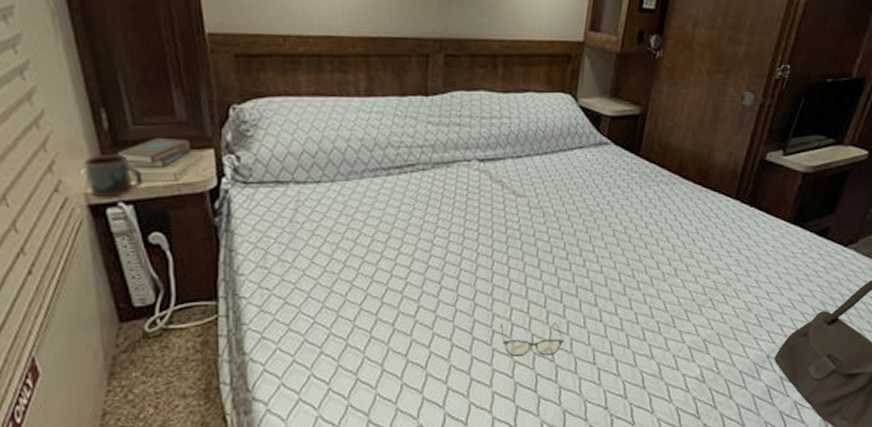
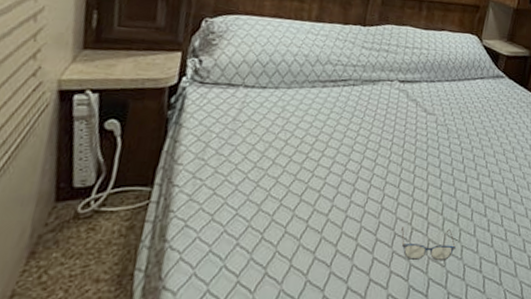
mug: present [82,153,143,197] -> none [63,47,114,85]
books: present [117,137,202,182] -> none [97,38,171,77]

